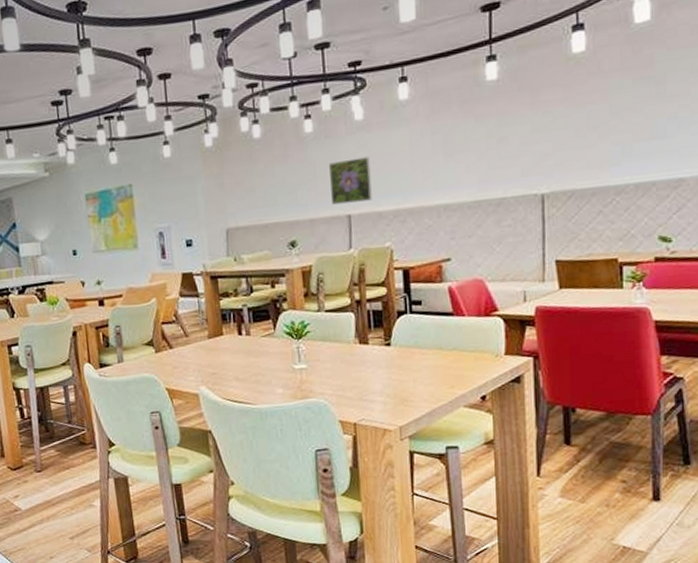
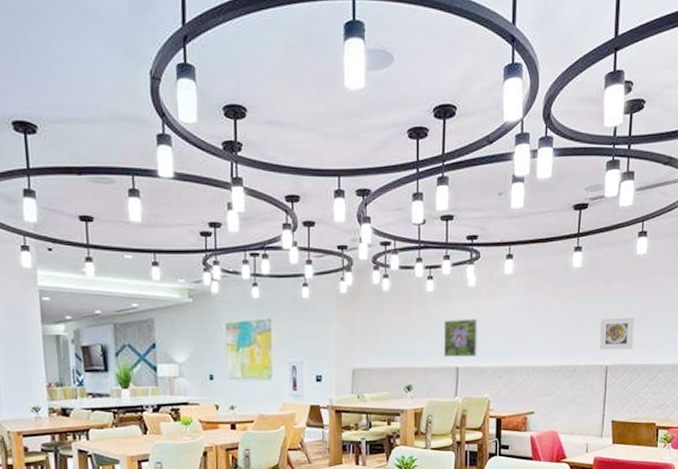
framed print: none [530,131,577,176] -> present [599,317,634,350]

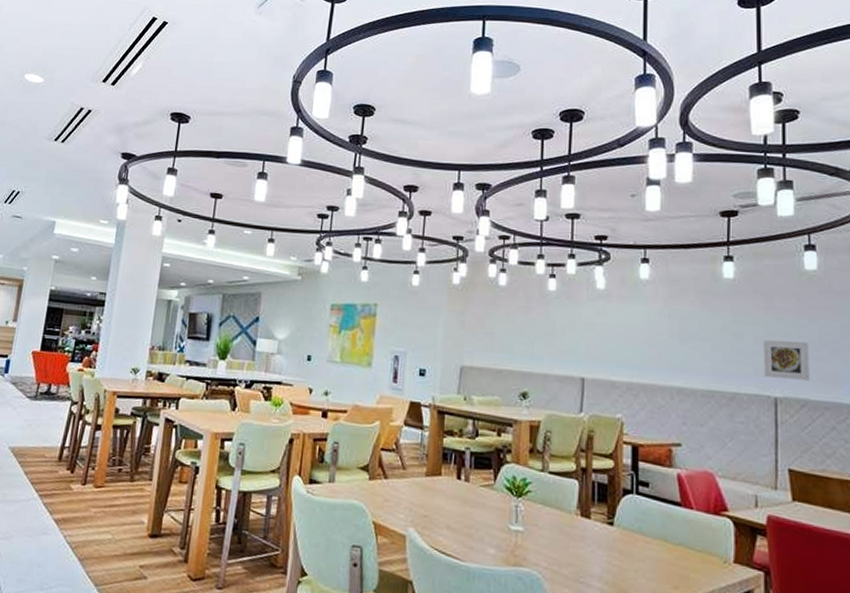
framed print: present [443,319,478,357] -> none [567,323,608,368]

